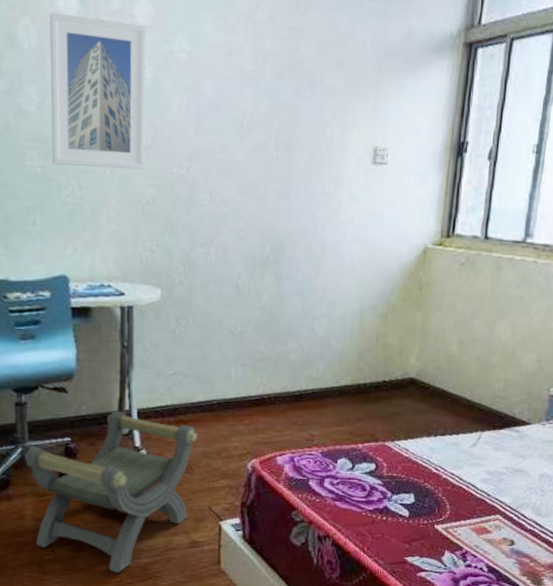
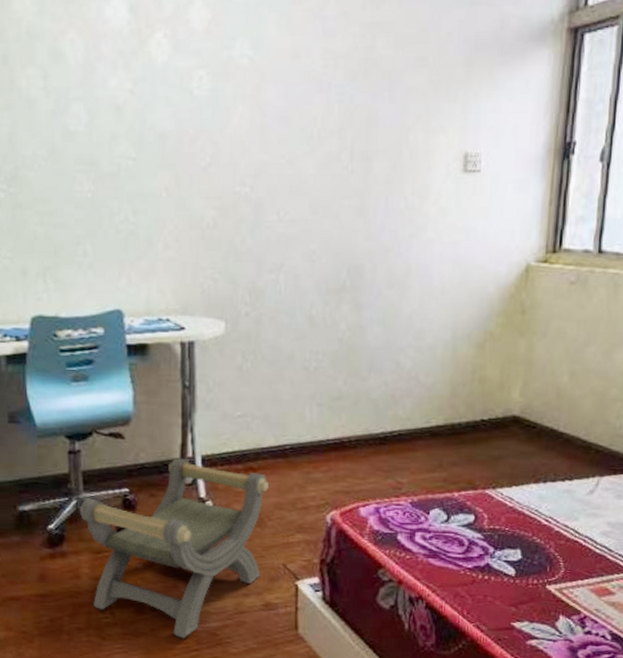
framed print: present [49,12,147,169] -> none [97,22,205,190]

